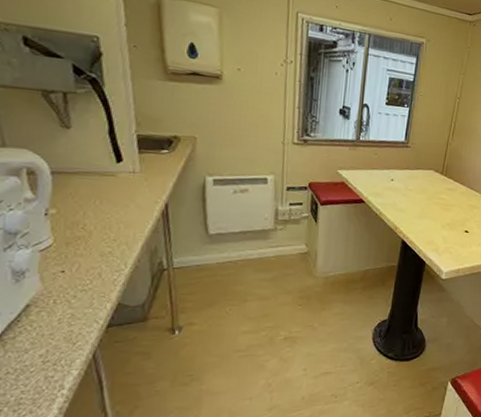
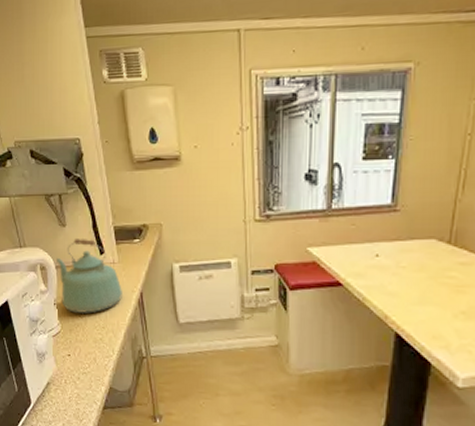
kettle: none [53,143,143,226] -> present [56,239,122,314]

